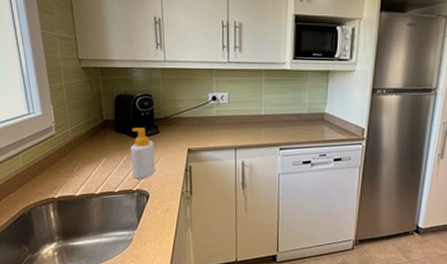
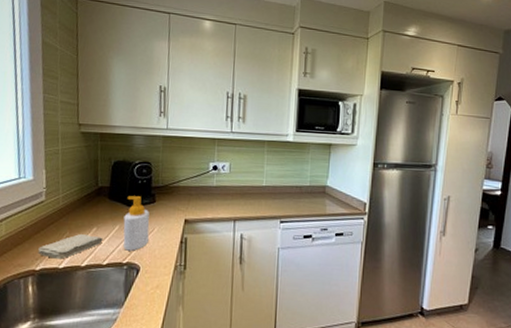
washcloth: none [55,165,113,188] -> present [38,234,103,259]

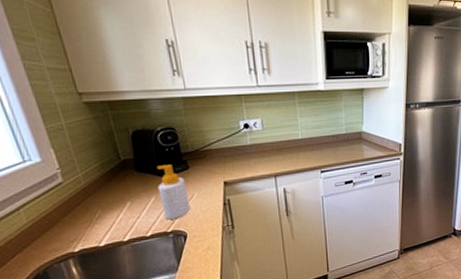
washcloth: present [38,234,103,259] -> none [71,210,141,239]

